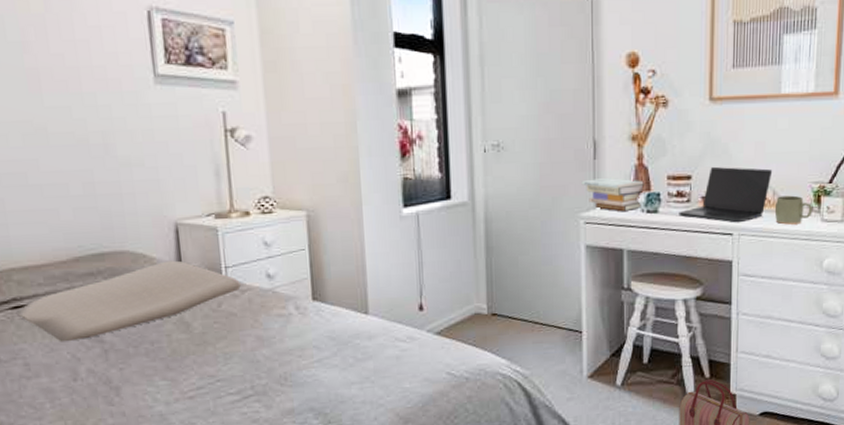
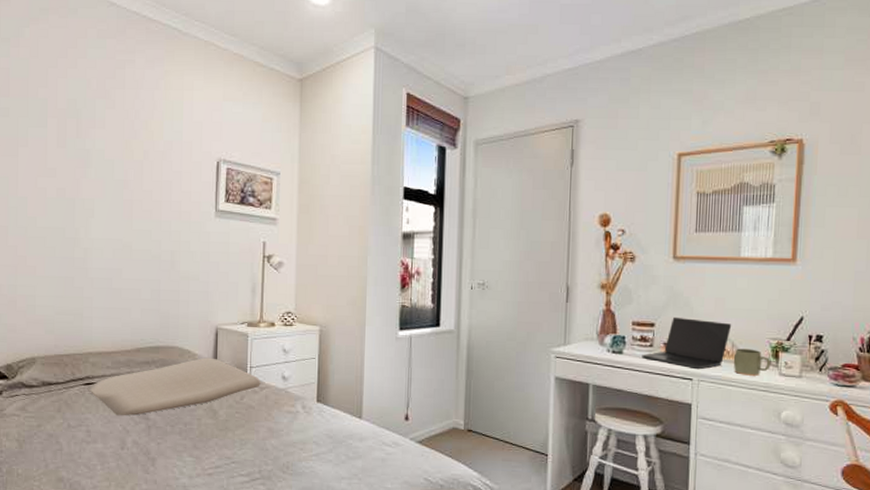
books: present [581,178,644,212] -> none [554,319,611,351]

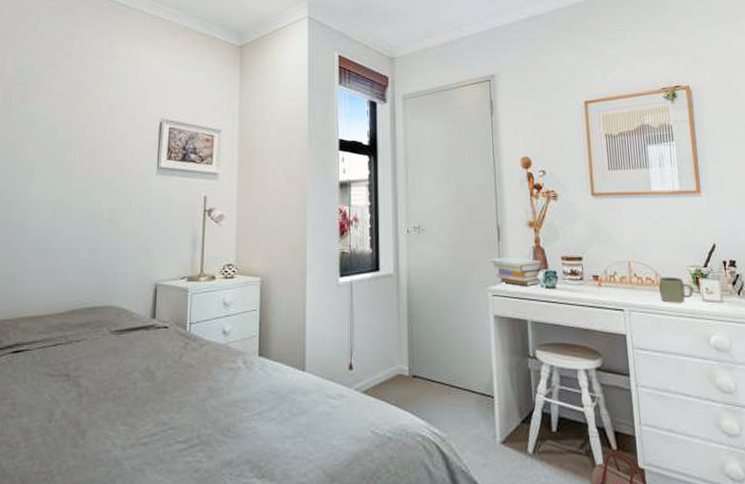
cushion: present [87,357,262,416] -> none [15,316,202,385]
books: none [554,319,611,351] -> present [488,257,542,287]
laptop: present [642,317,732,370] -> none [574,250,653,300]

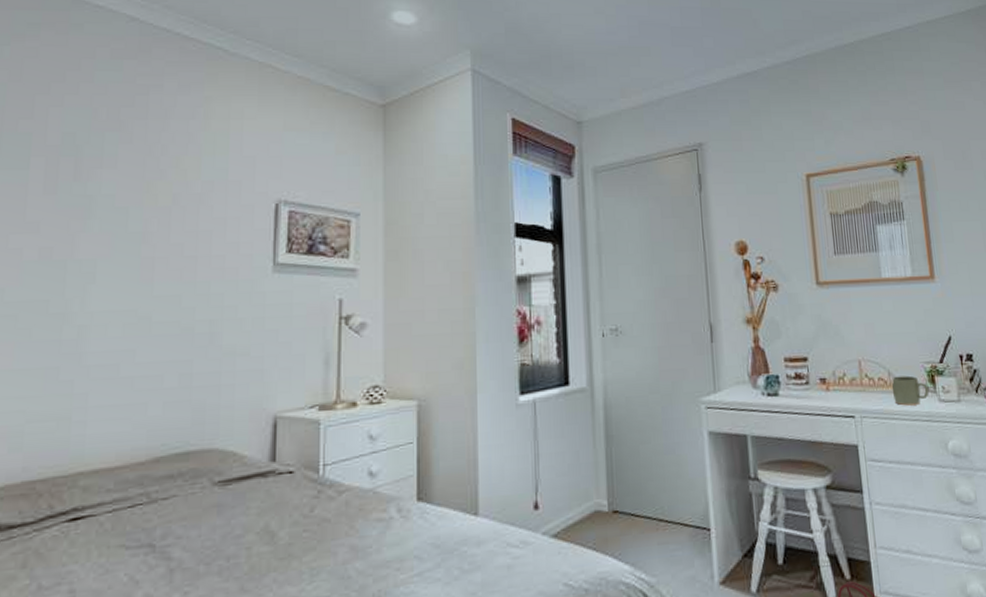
books: present [488,257,542,287] -> none [700,361,763,396]

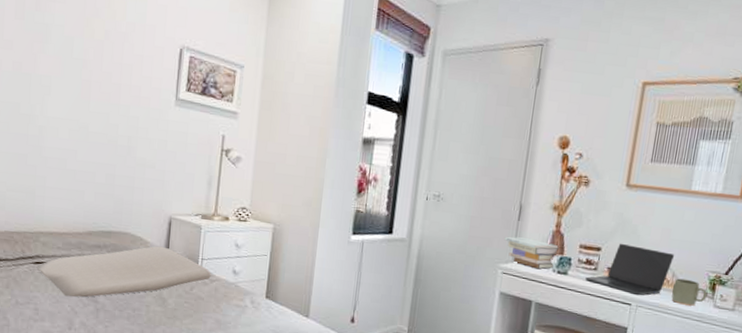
cushion: none [72,458,340,561] -> present [36,246,212,298]
books: none [700,361,763,396] -> present [504,236,559,270]
laptop: none [799,348,885,405] -> present [585,243,675,296]

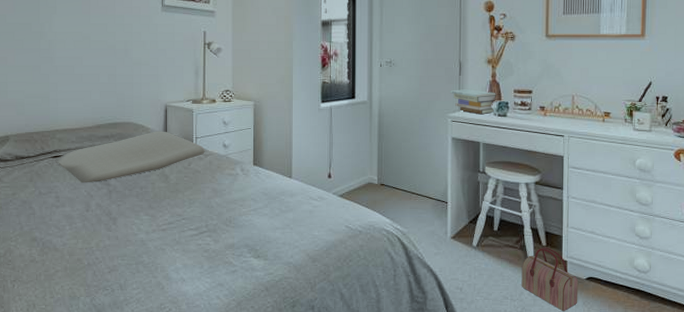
laptop: present [585,243,675,296] -> none [522,85,595,128]
mug: present [671,278,708,306] -> none [596,109,627,131]

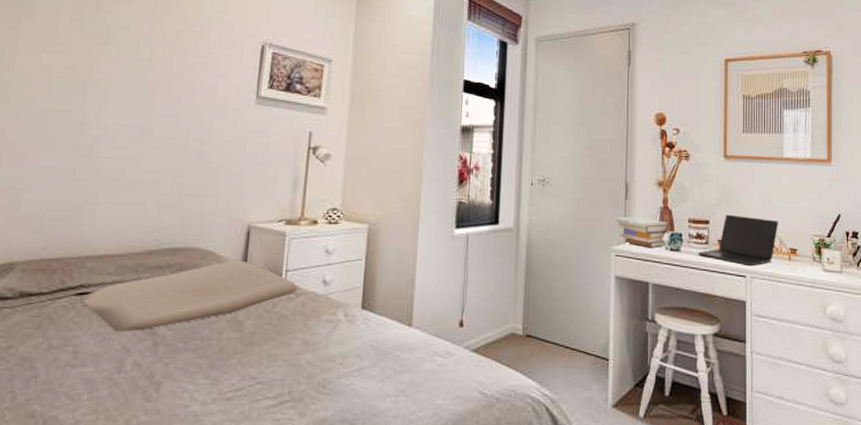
laptop: none [522,85,595,128] -> present [698,214,779,267]

